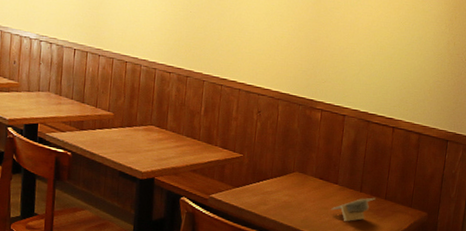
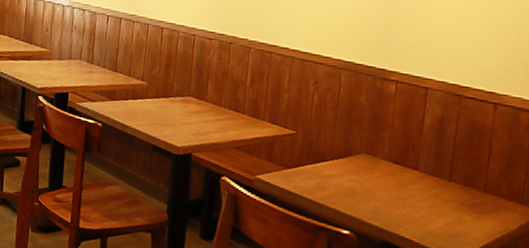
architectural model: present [331,197,376,222] -> none [409,188,471,217]

